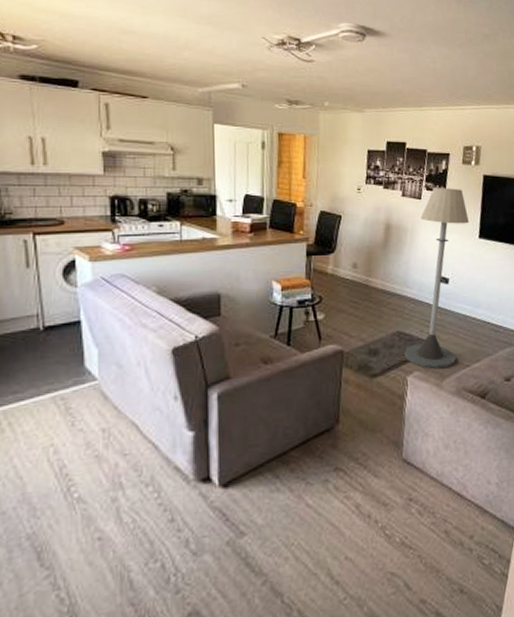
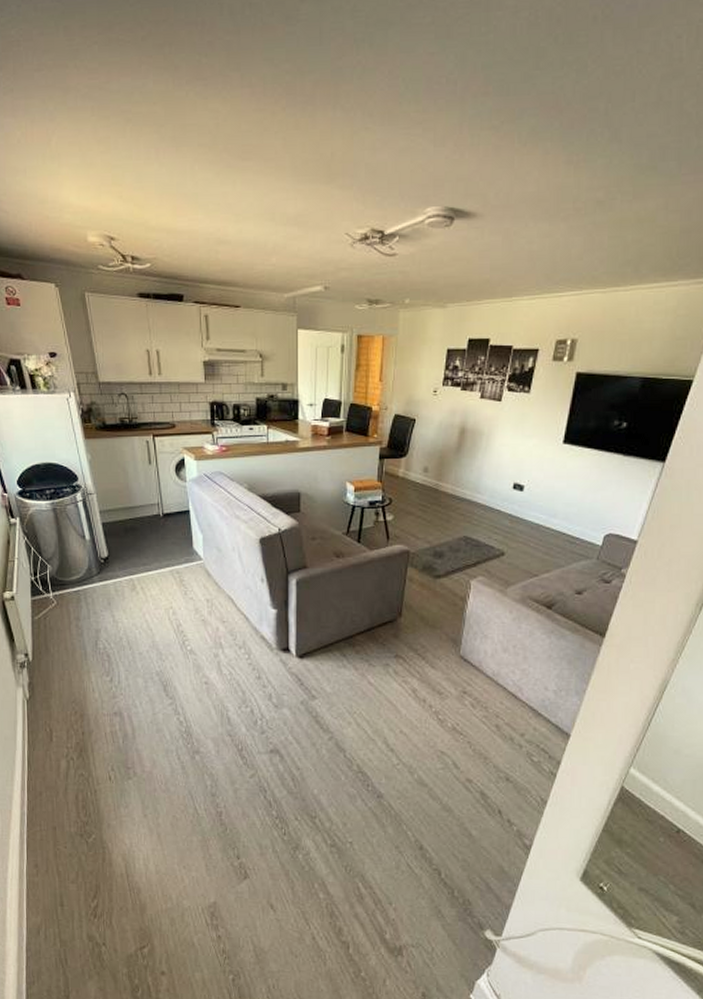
floor lamp: present [404,188,469,369] -> none [470,388,553,576]

